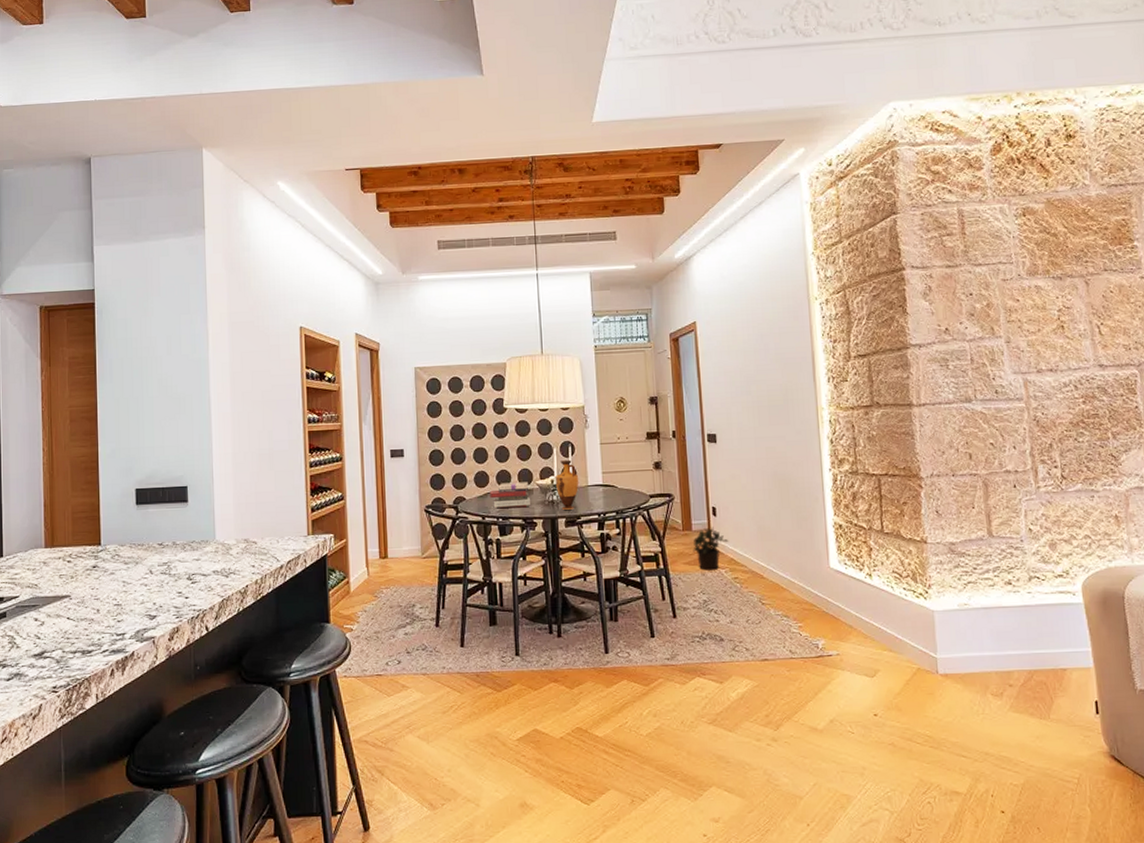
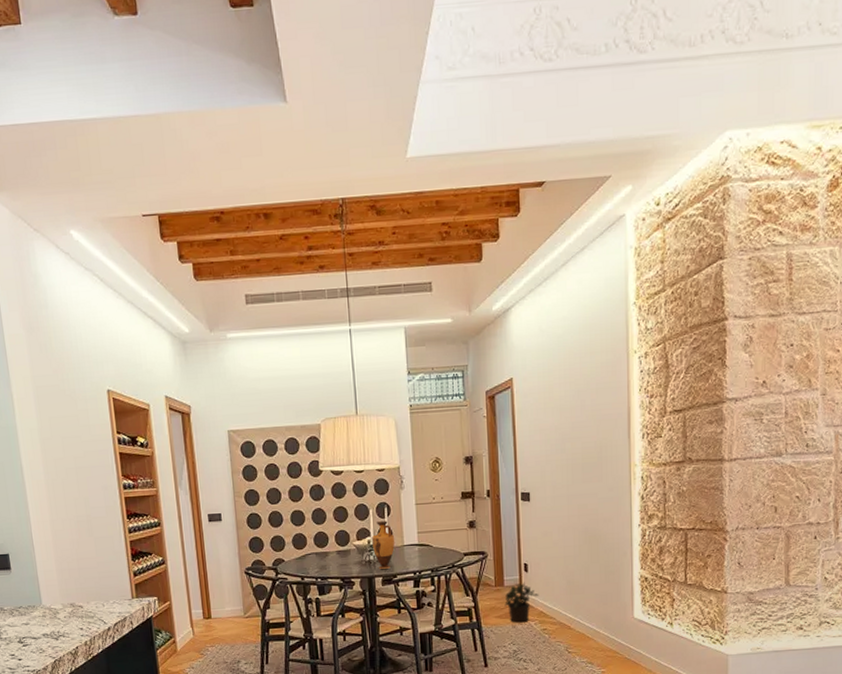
books: present [490,482,530,509] -> none [308,543,348,570]

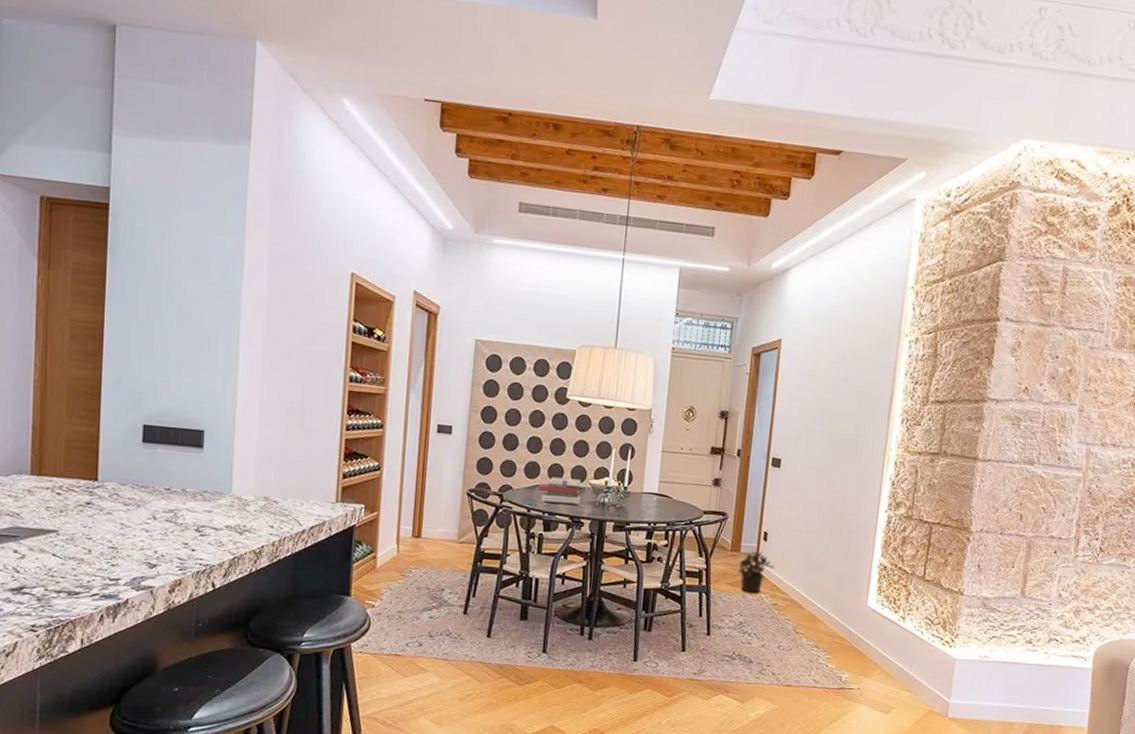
books: none [308,543,348,570] -> present [539,477,581,506]
vase: present [372,521,395,569] -> none [609,463,635,515]

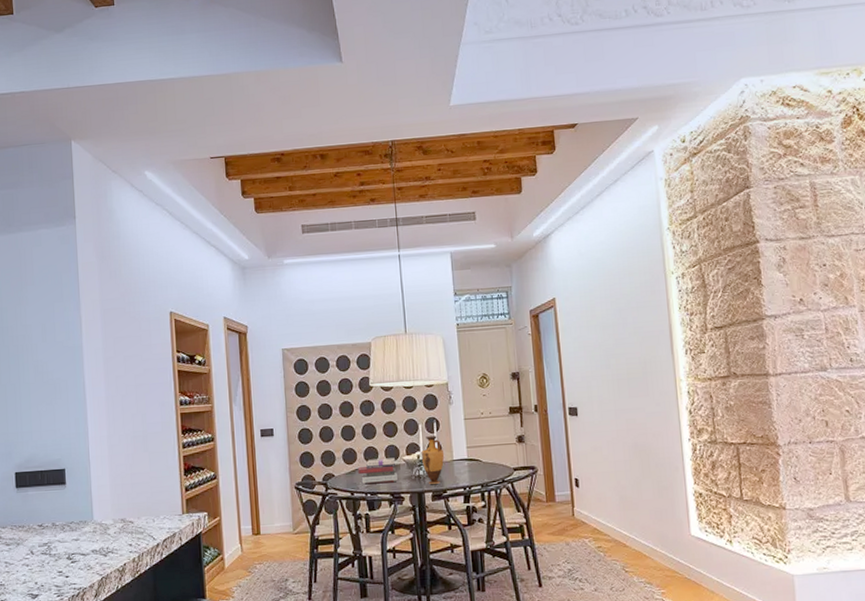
vase: none [609,463,635,515] -> present [422,436,445,484]
potted plant: present [737,551,775,595] -> none [557,497,592,541]

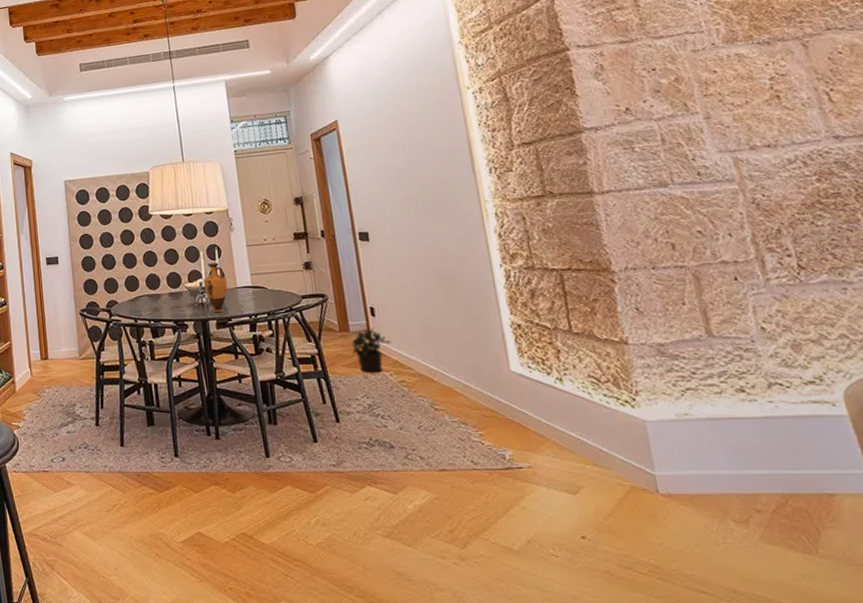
books: present [358,457,397,485] -> none [140,285,180,312]
potted plant: none [557,497,592,541] -> present [352,327,392,374]

